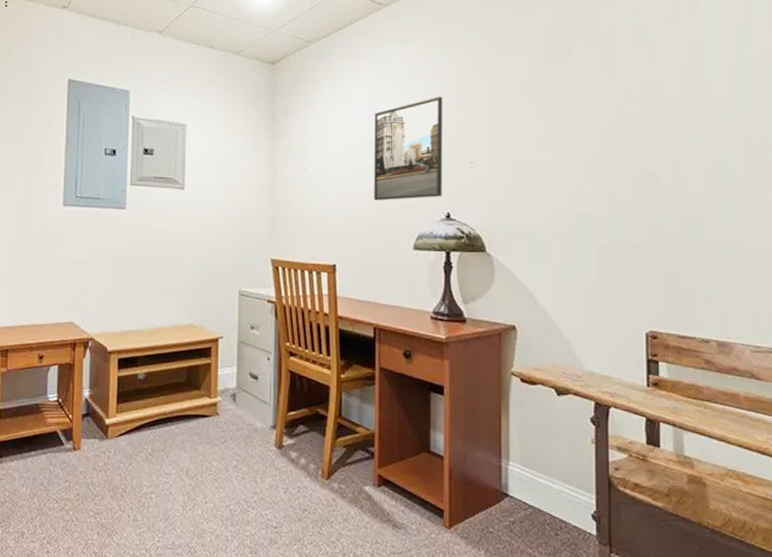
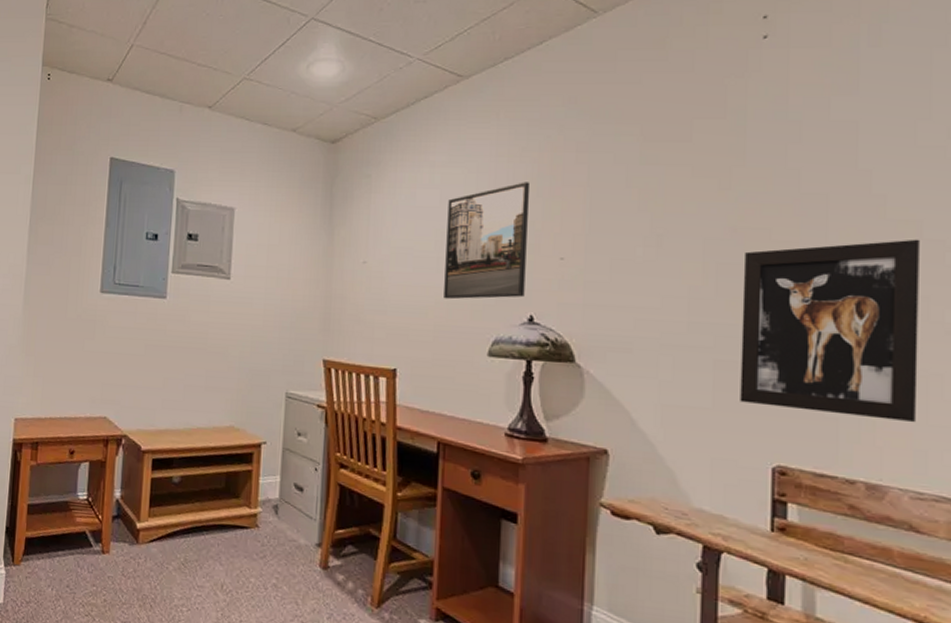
wall art: none [617,138,753,290] -> present [740,239,919,423]

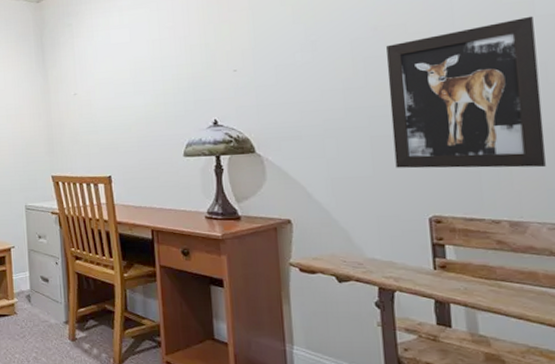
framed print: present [444,182,530,300] -> none [137,12,208,116]

